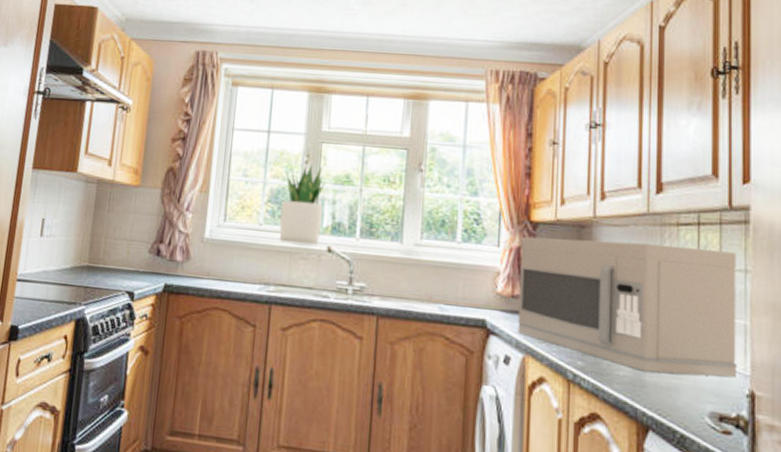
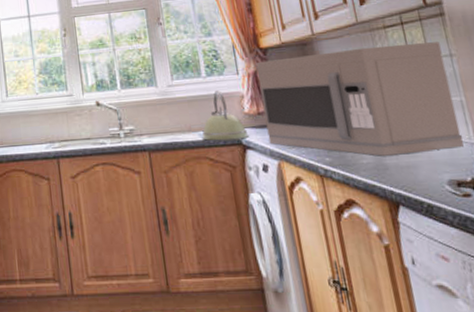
planter: present [279,163,325,246] -> none [49,35,88,105]
kettle: none [442,261,496,323] -> present [202,90,249,141]

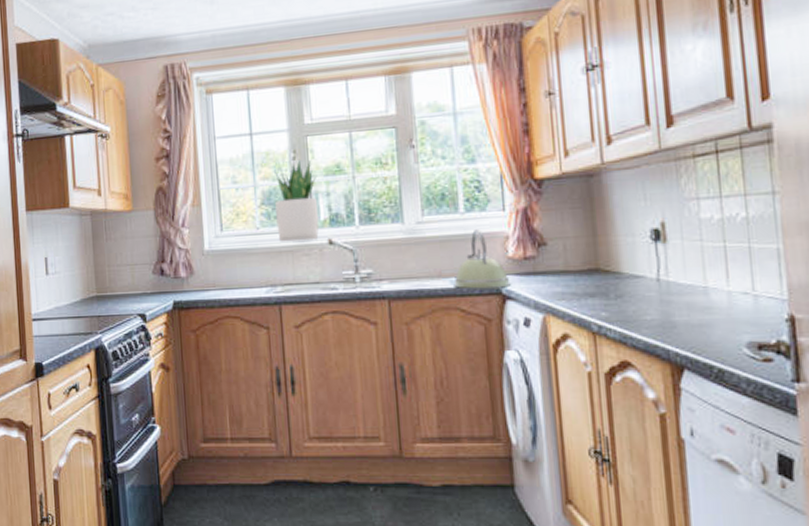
planter: none [49,35,88,105] -> present [275,159,319,242]
microwave: present [255,42,464,156] -> none [527,175,774,312]

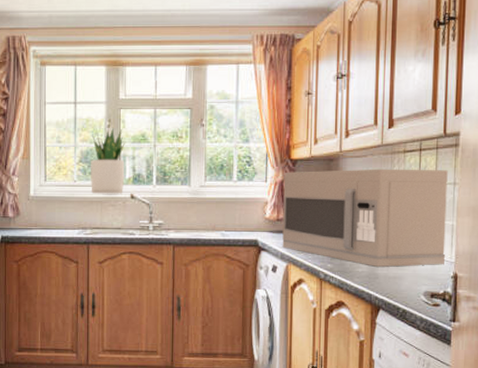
kettle: present [454,230,511,290] -> none [223,195,265,241]
microwave: none [527,175,774,312] -> present [282,168,448,267]

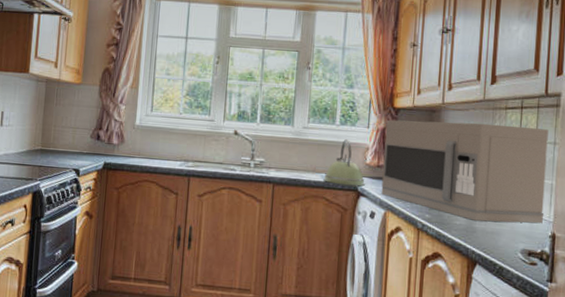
planter: present [91,127,125,194] -> none [196,64,232,130]
kettle: none [223,195,265,241] -> present [323,139,365,187]

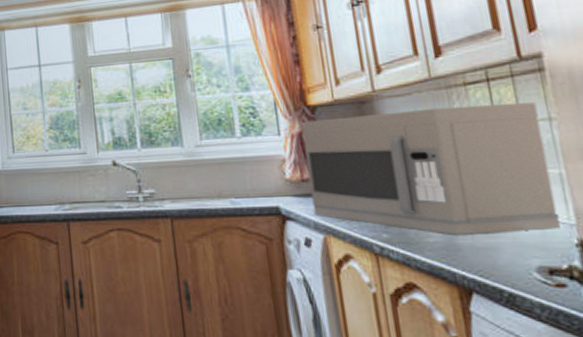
kettle: present [323,139,365,187] -> none [233,153,290,210]

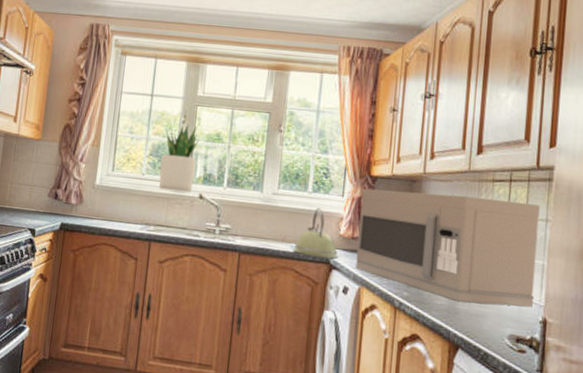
planter: none [61,87,103,163] -> present [159,123,199,193]
kettle: none [233,153,290,210] -> present [293,208,338,259]

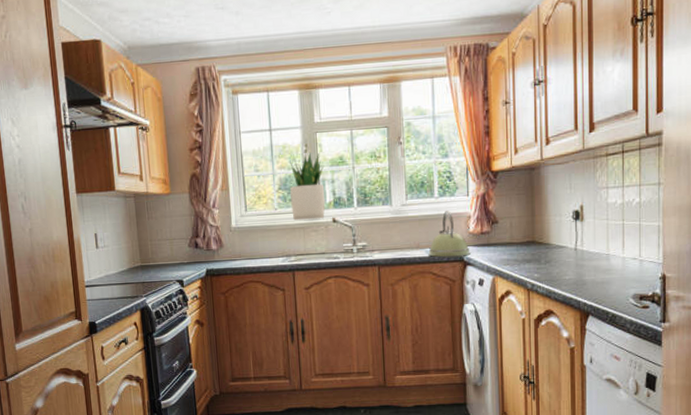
microwave: present [355,189,540,308] -> none [485,171,653,273]

